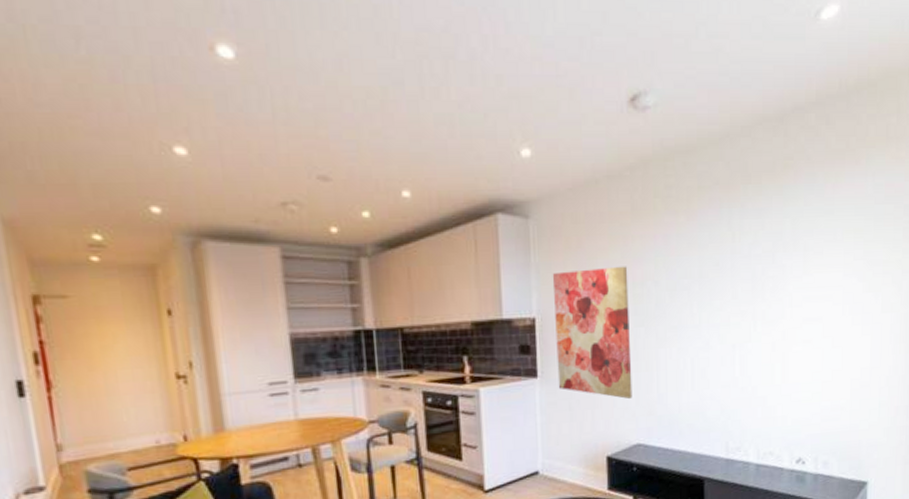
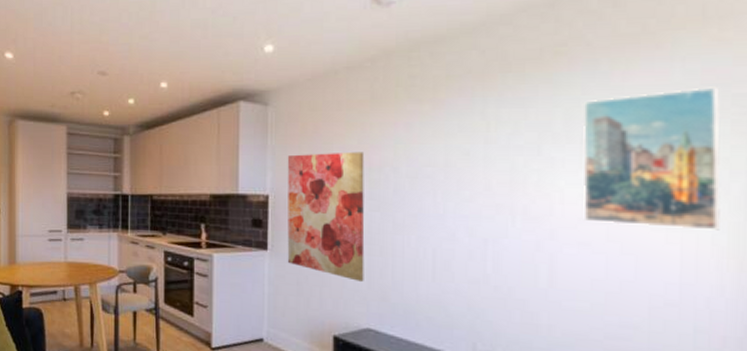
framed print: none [805,199,897,322] -> present [582,87,722,231]

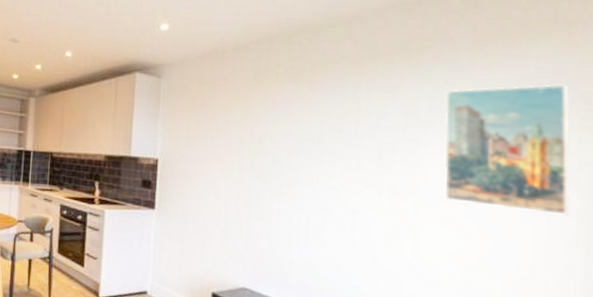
wall art: present [287,151,365,283] -> none [172,123,247,244]

